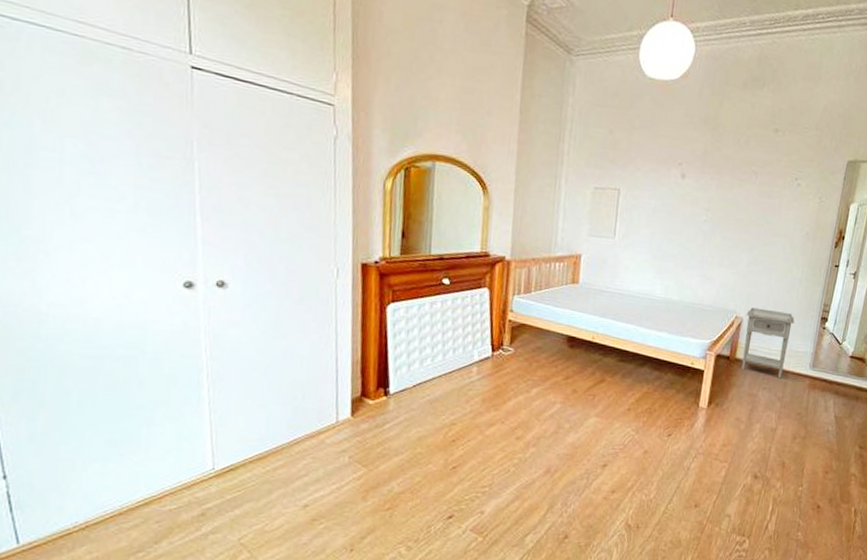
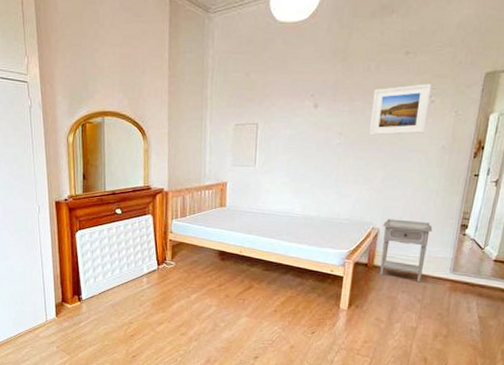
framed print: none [736,165,798,218] -> present [368,83,432,136]

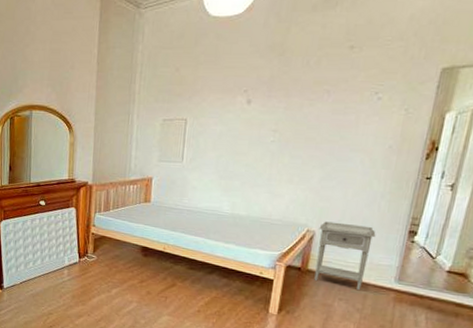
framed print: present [368,83,432,136] -> none [306,79,379,134]

